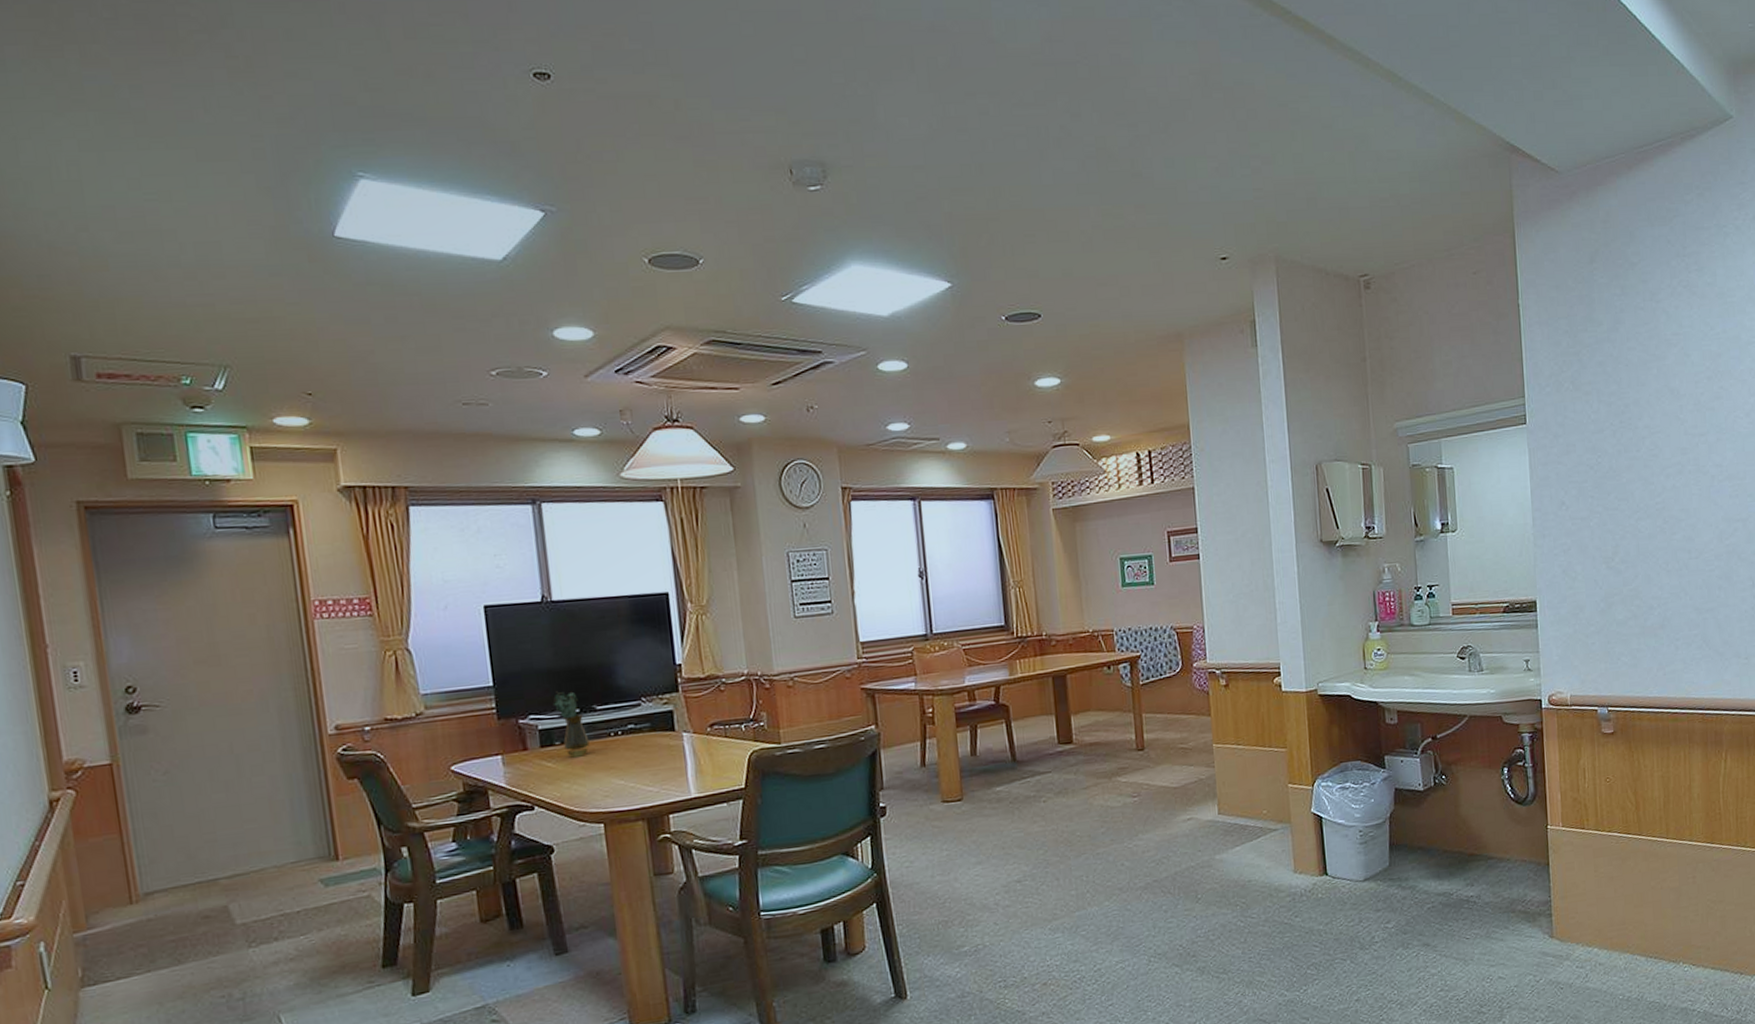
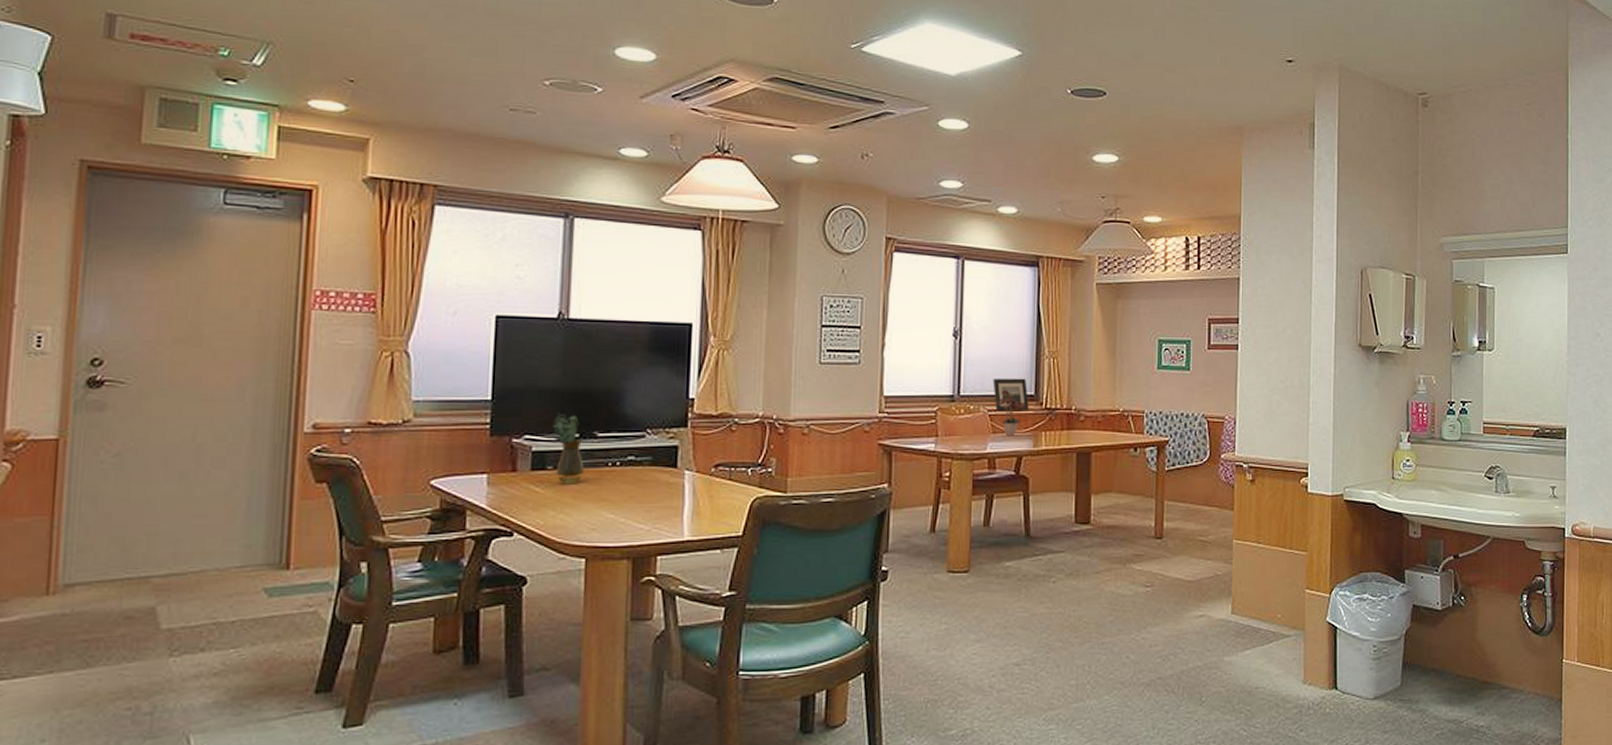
picture frame: none [962,610,1001,645] -> present [993,378,1029,411]
flower arrangement: none [969,623,999,668] -> present [997,389,1027,436]

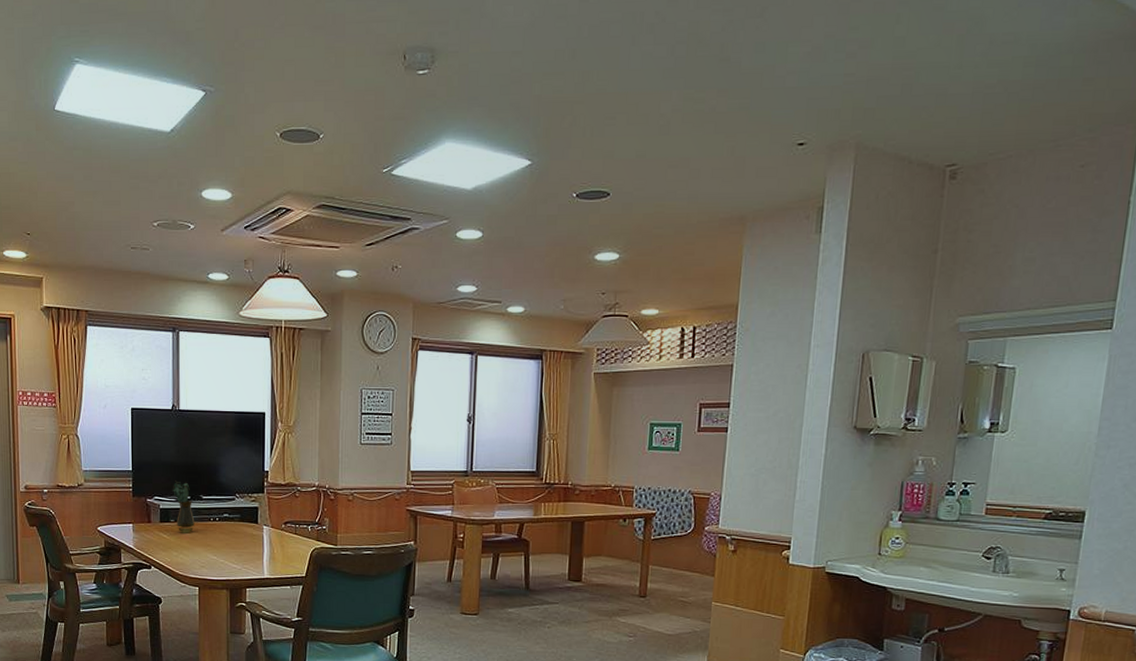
picture frame: present [993,378,1029,411] -> none [500,456,531,485]
flower arrangement: present [997,389,1027,436] -> none [503,466,529,506]

